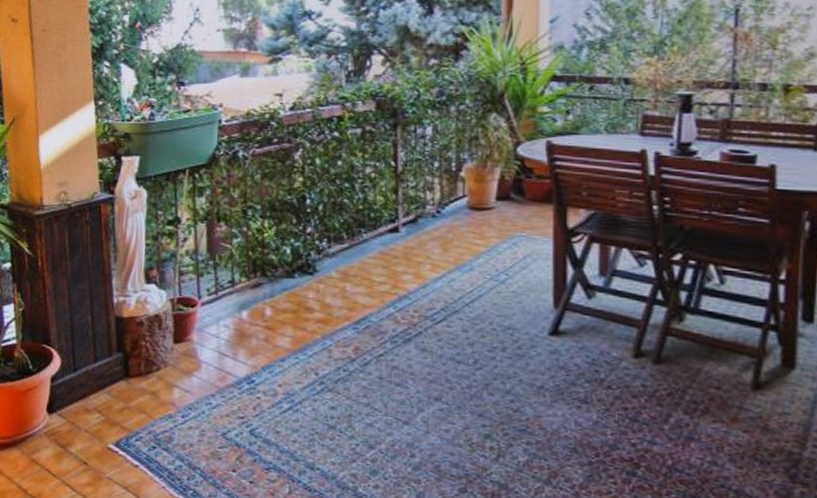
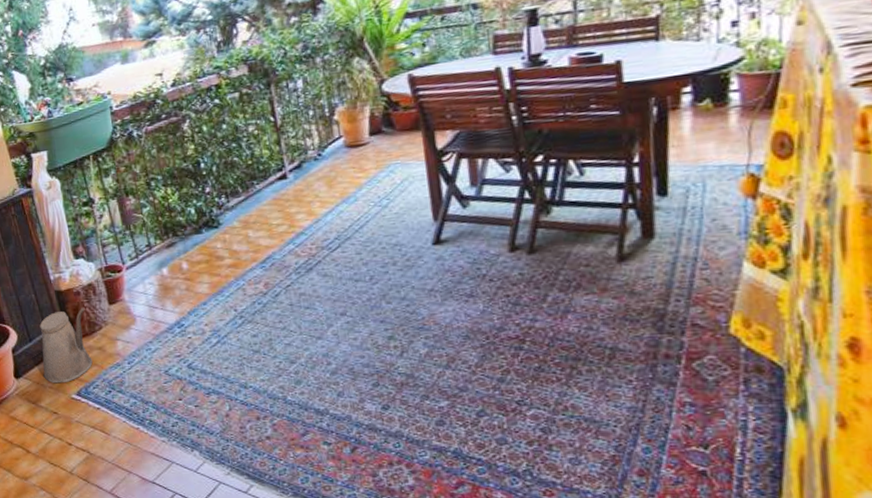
watering can: none [81,341,145,429] -> present [39,308,93,383]

